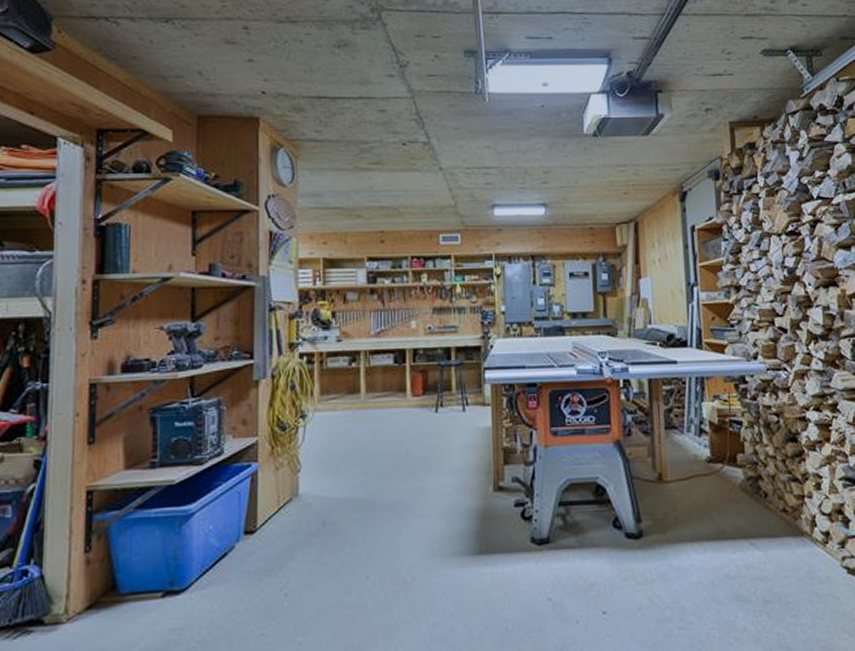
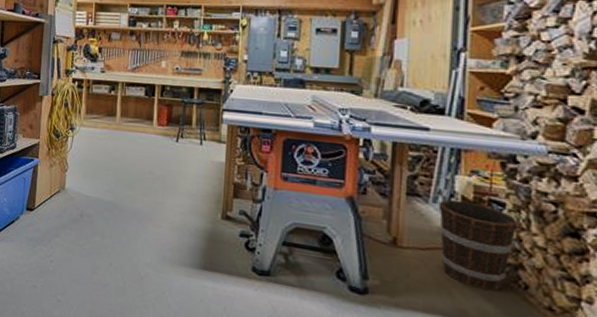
bucket: none [692,425,754,506] -> present [438,200,518,291]

